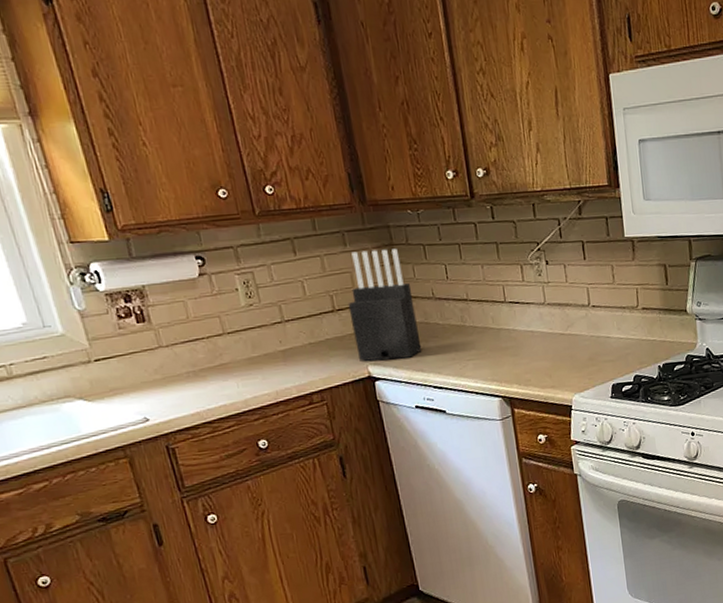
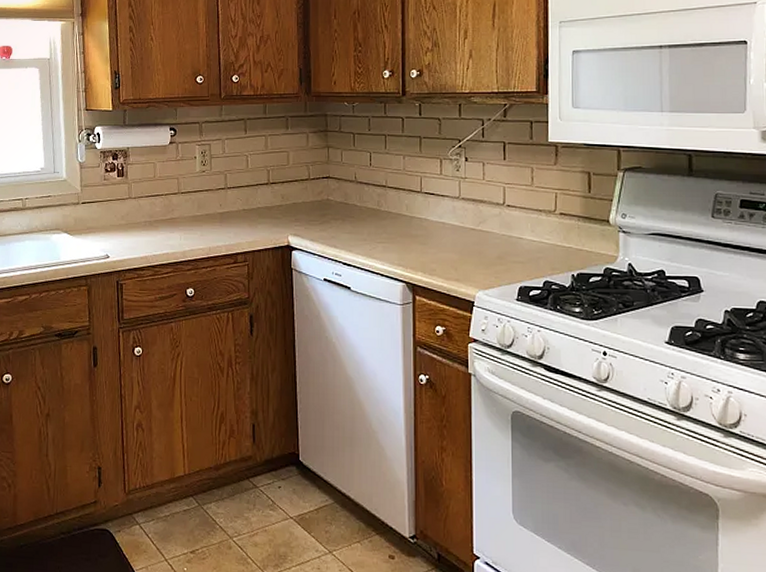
knife block: present [348,248,422,362] -> none [281,134,338,233]

